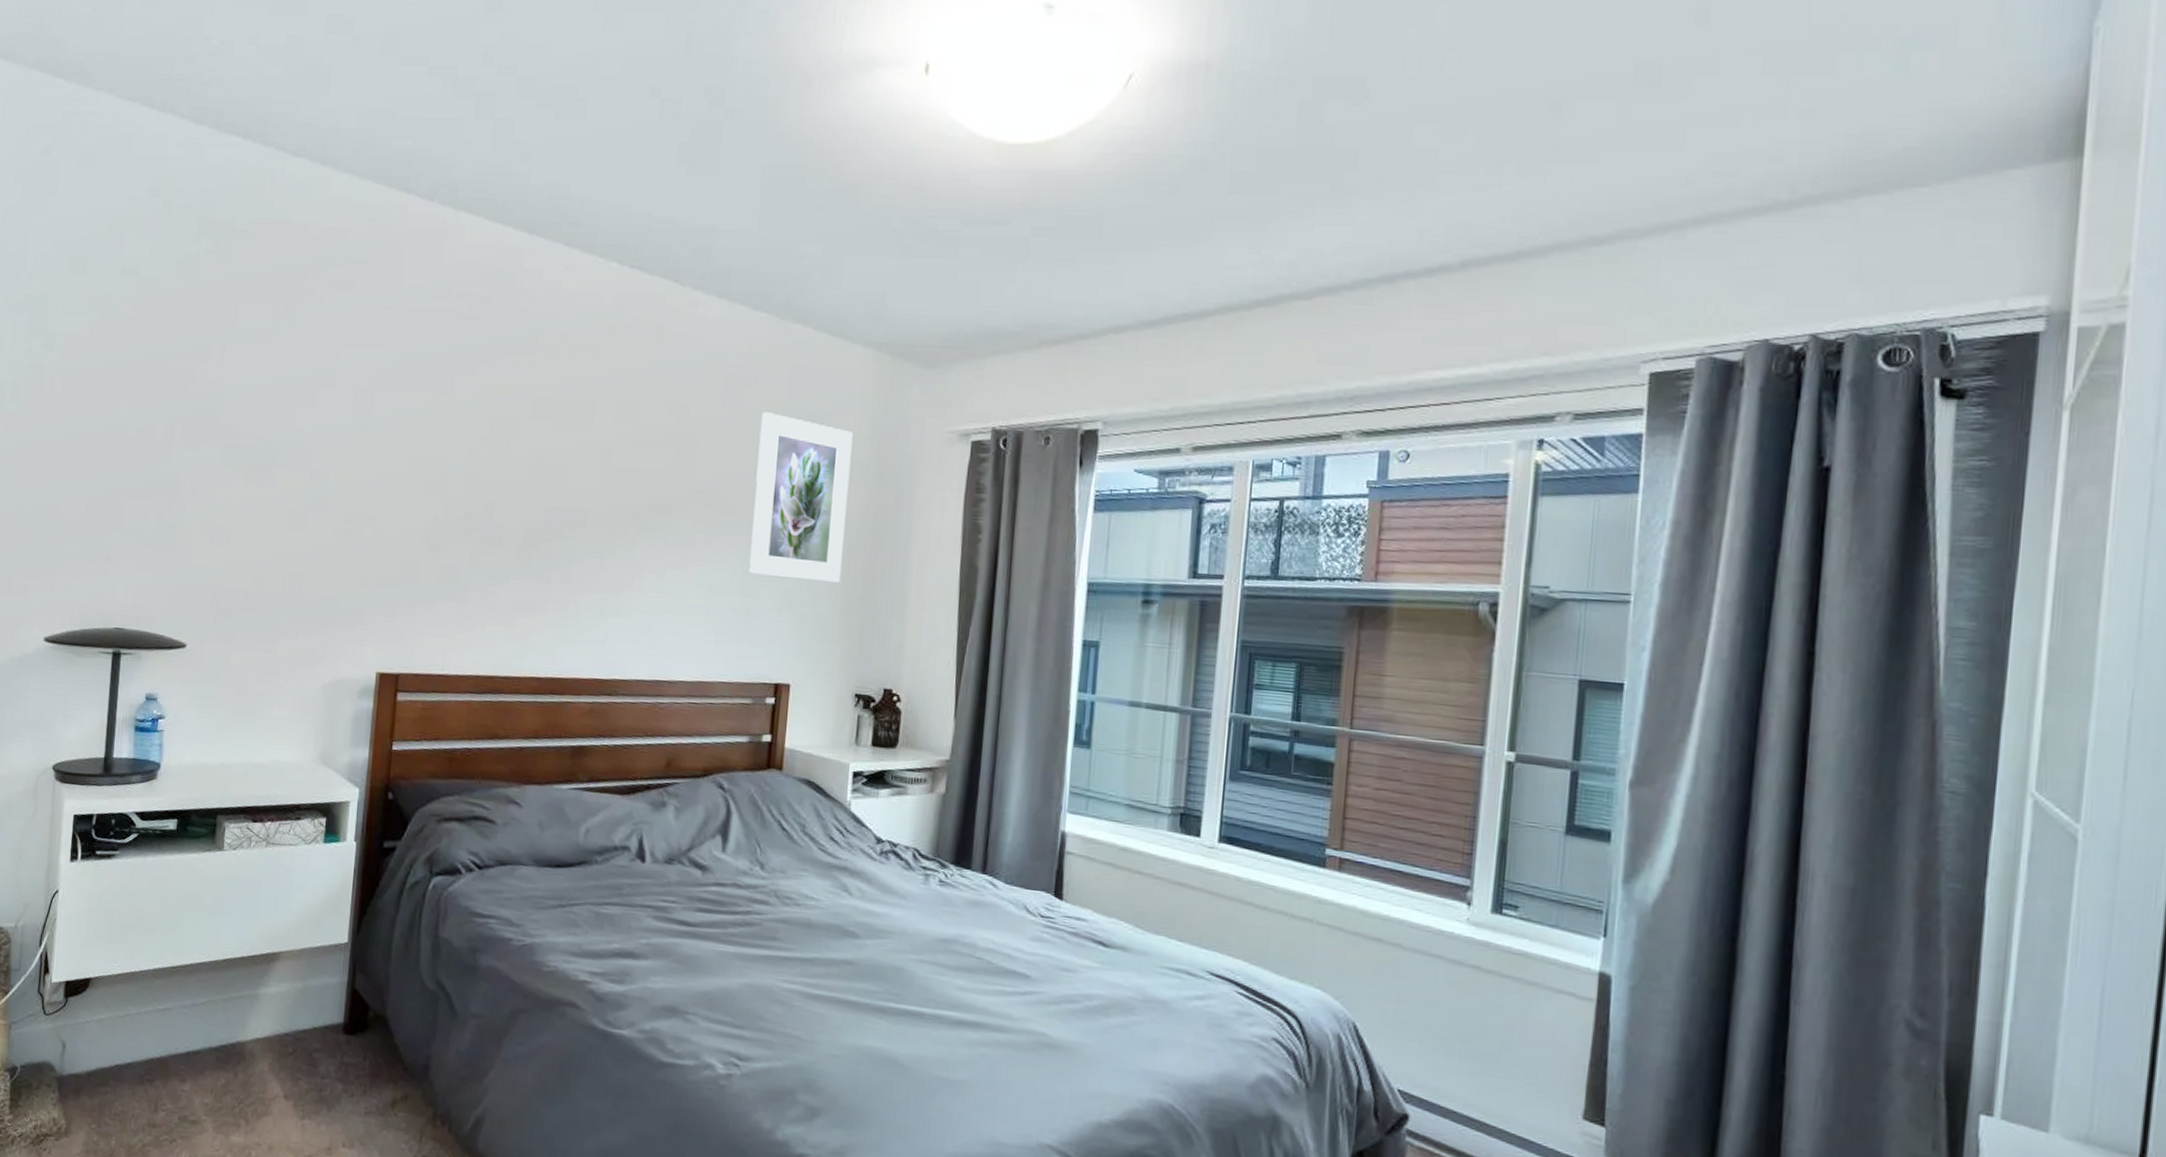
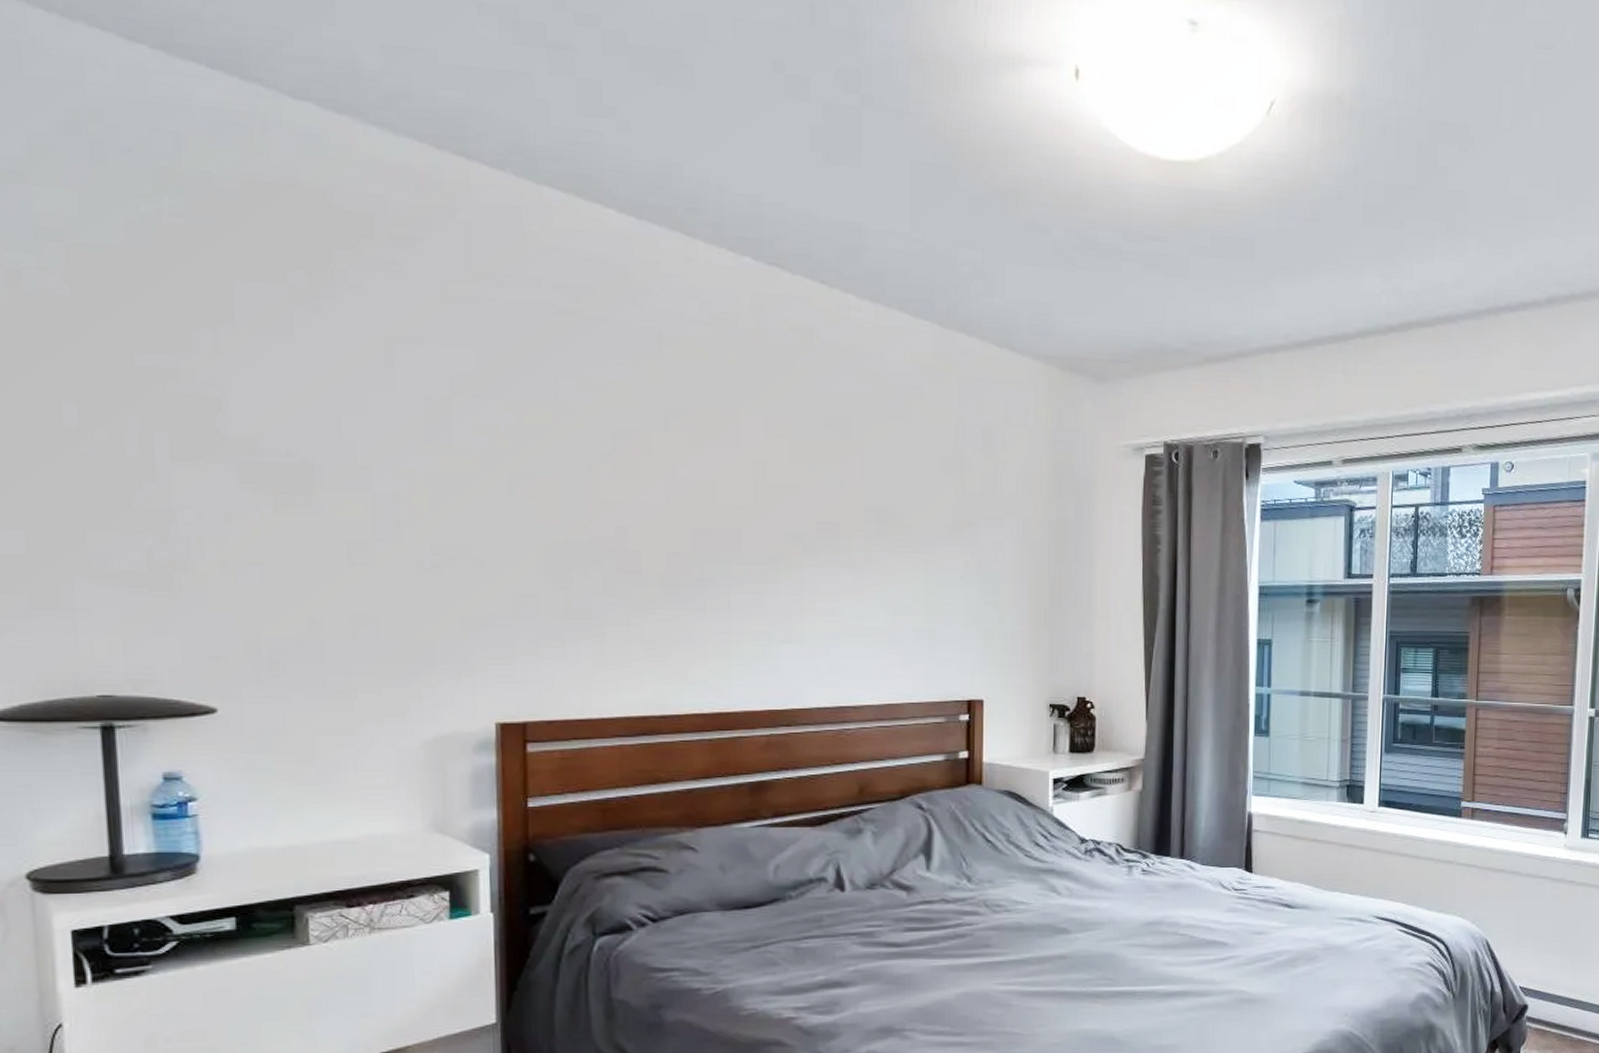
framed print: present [749,412,853,584] -> none [931,425,1028,598]

